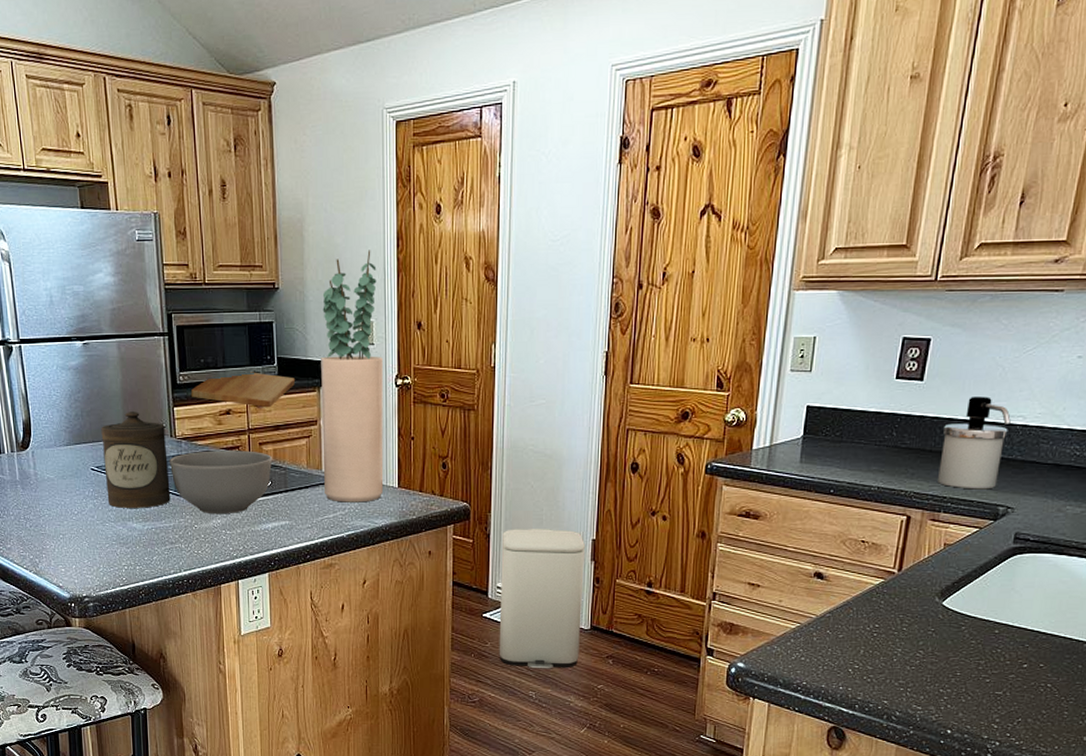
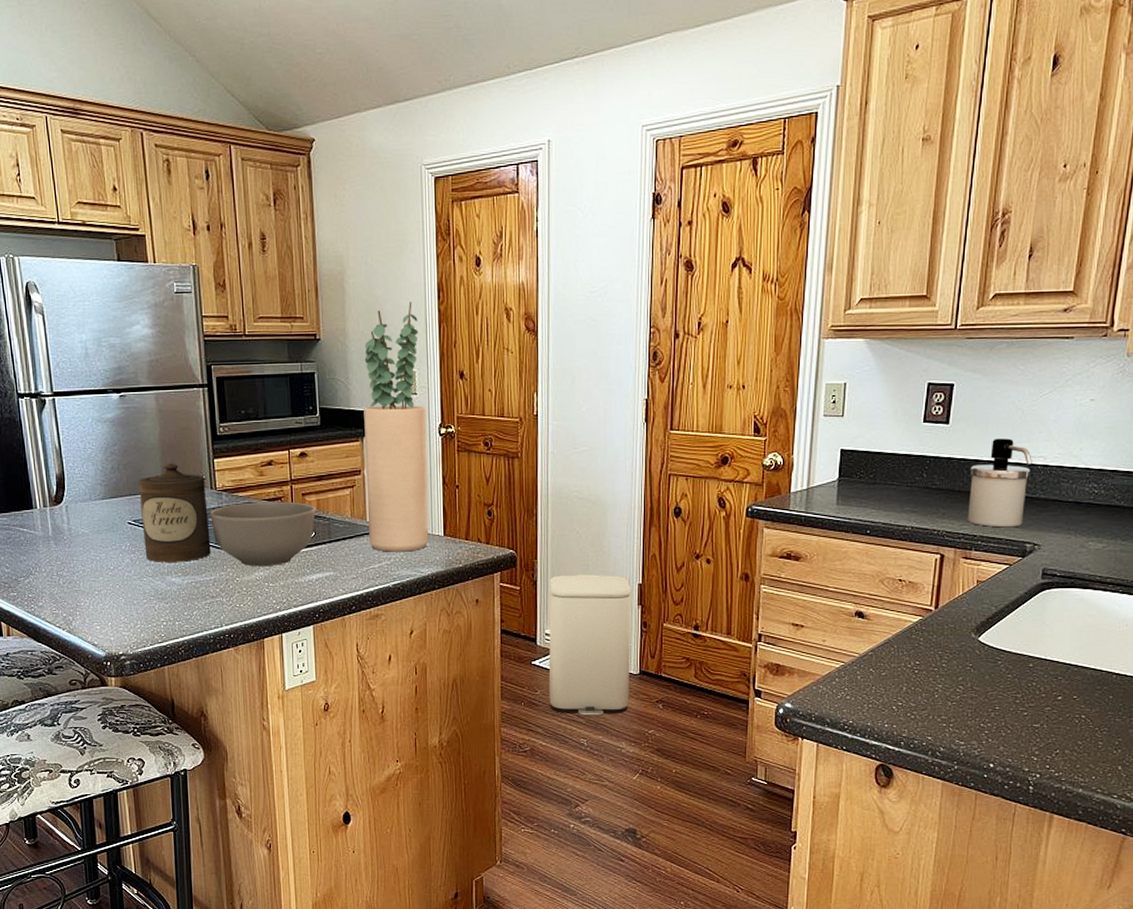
cutting board: present [190,372,295,408] -> none [231,422,338,459]

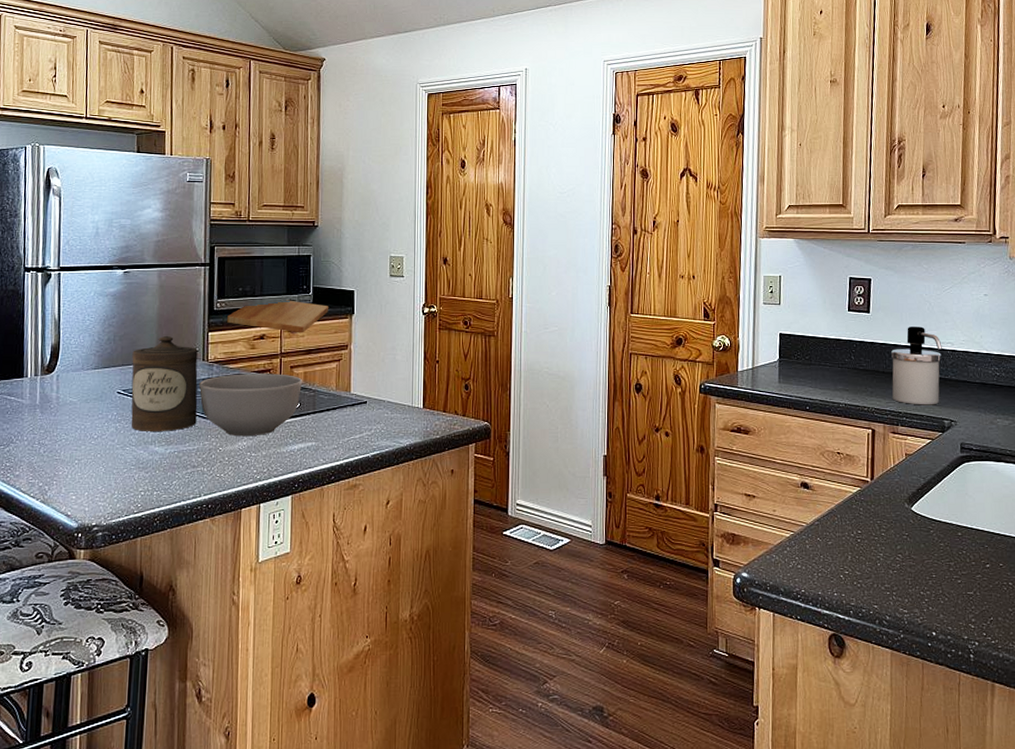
cutting board: none [231,422,338,459] -> present [226,300,328,333]
vase: present [364,301,429,552] -> none [351,196,411,423]
pedal bin: present [548,574,632,716] -> none [519,446,598,587]

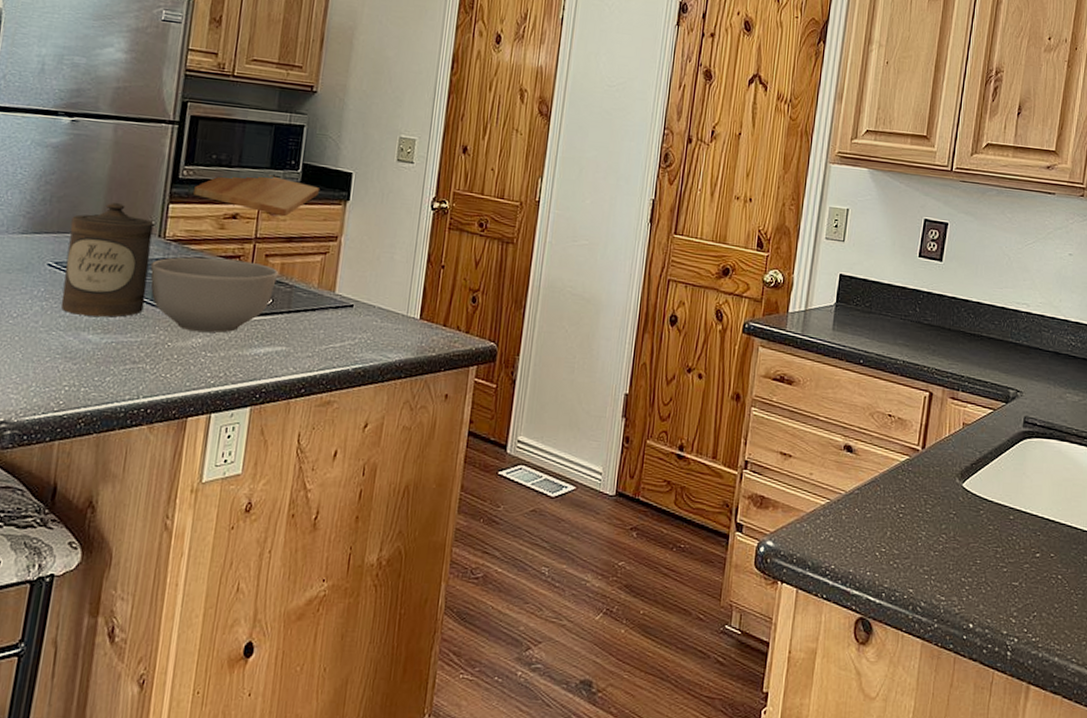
soap dispenser: present [891,326,942,405] -> none [956,281,1017,372]

